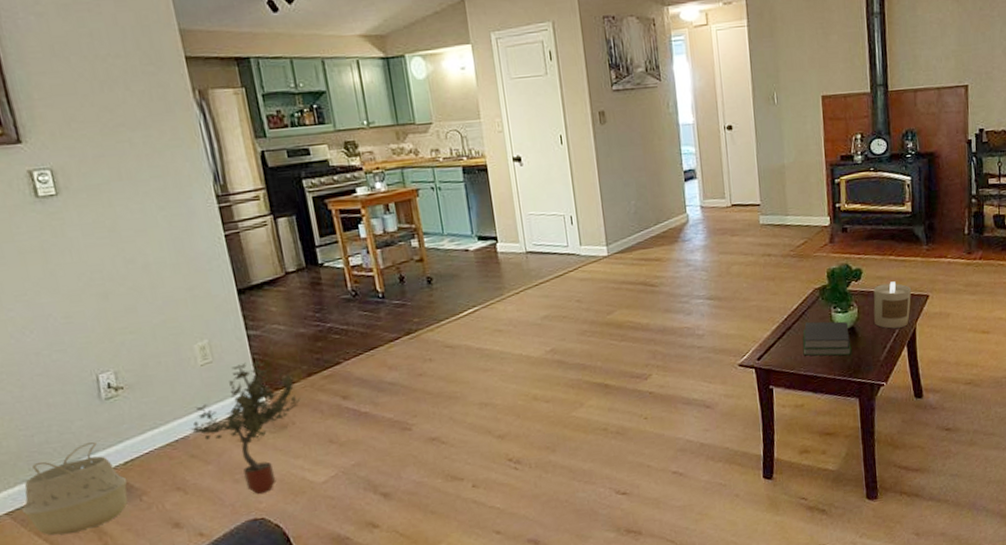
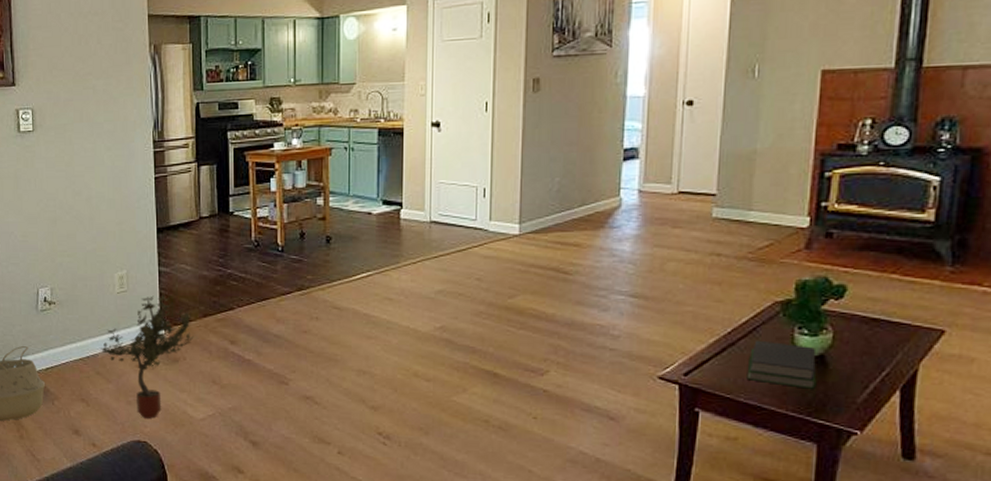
candle: present [873,281,912,329] -> none [854,306,919,366]

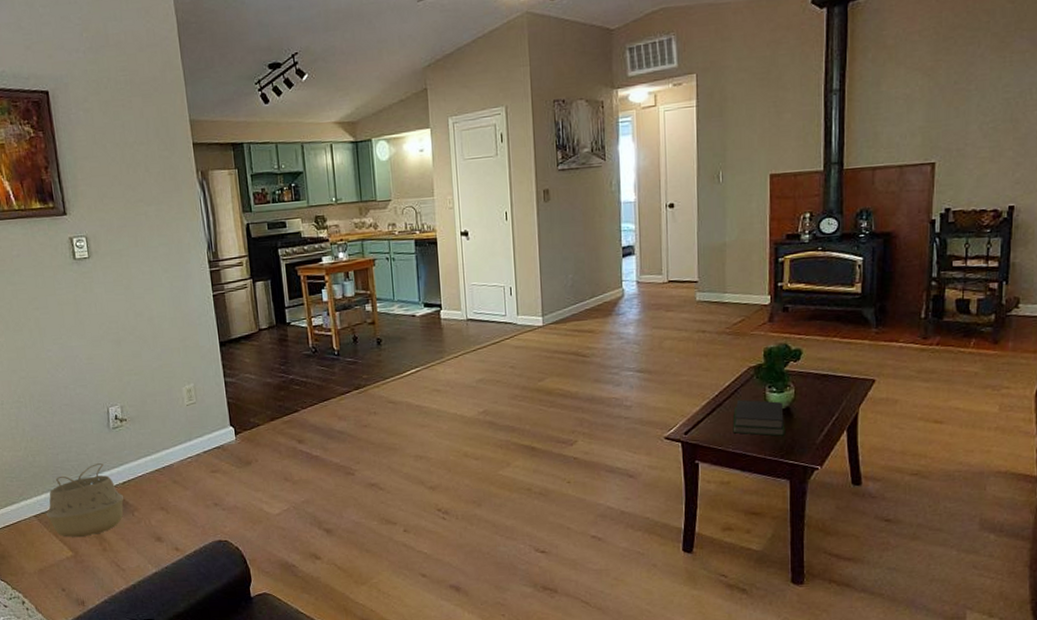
potted tree: present [101,294,194,418] -> none [175,403,264,519]

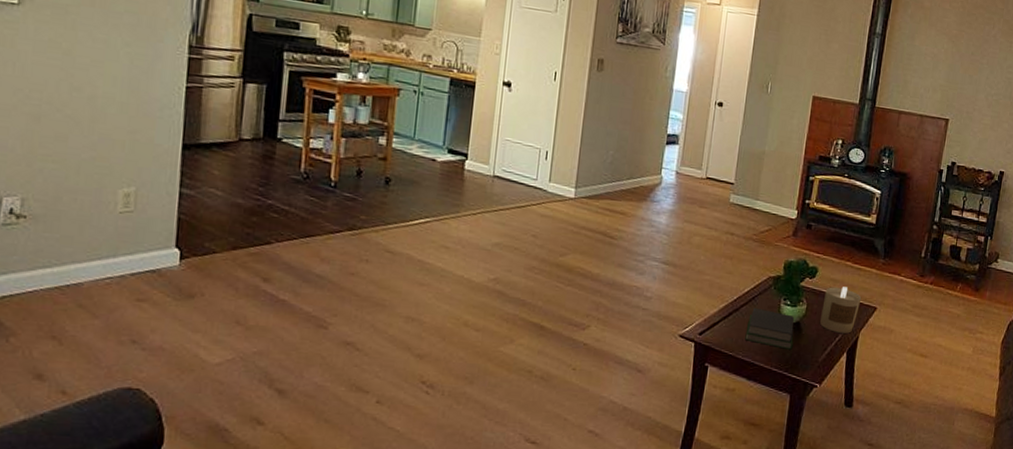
candle: none [811,364,856,412] -> present [819,287,862,334]

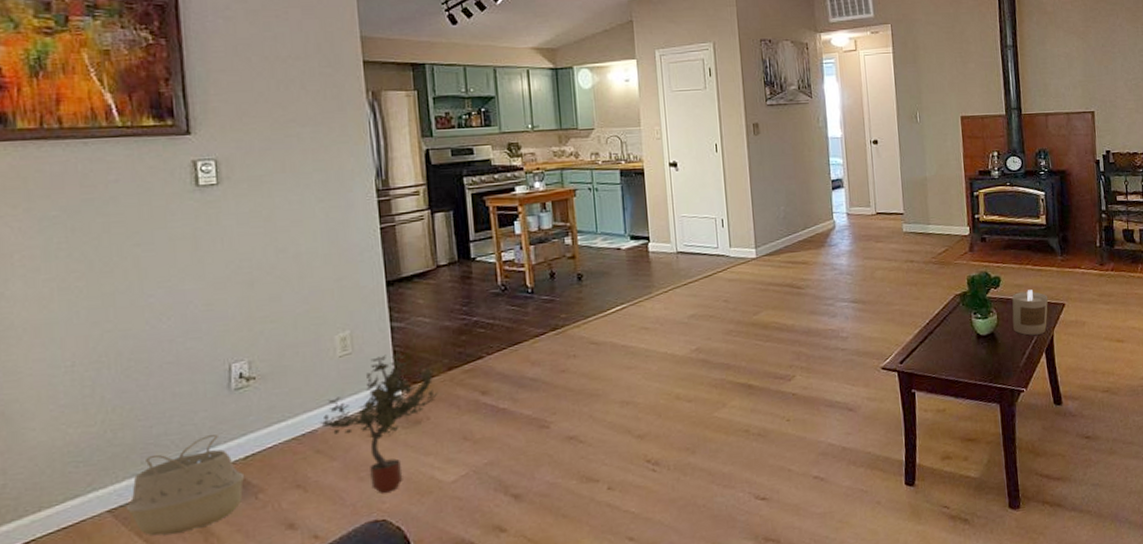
potted tree: none [88,220,218,362] -> present [321,352,438,493]
book: present [745,307,795,350] -> none [944,326,992,361]

